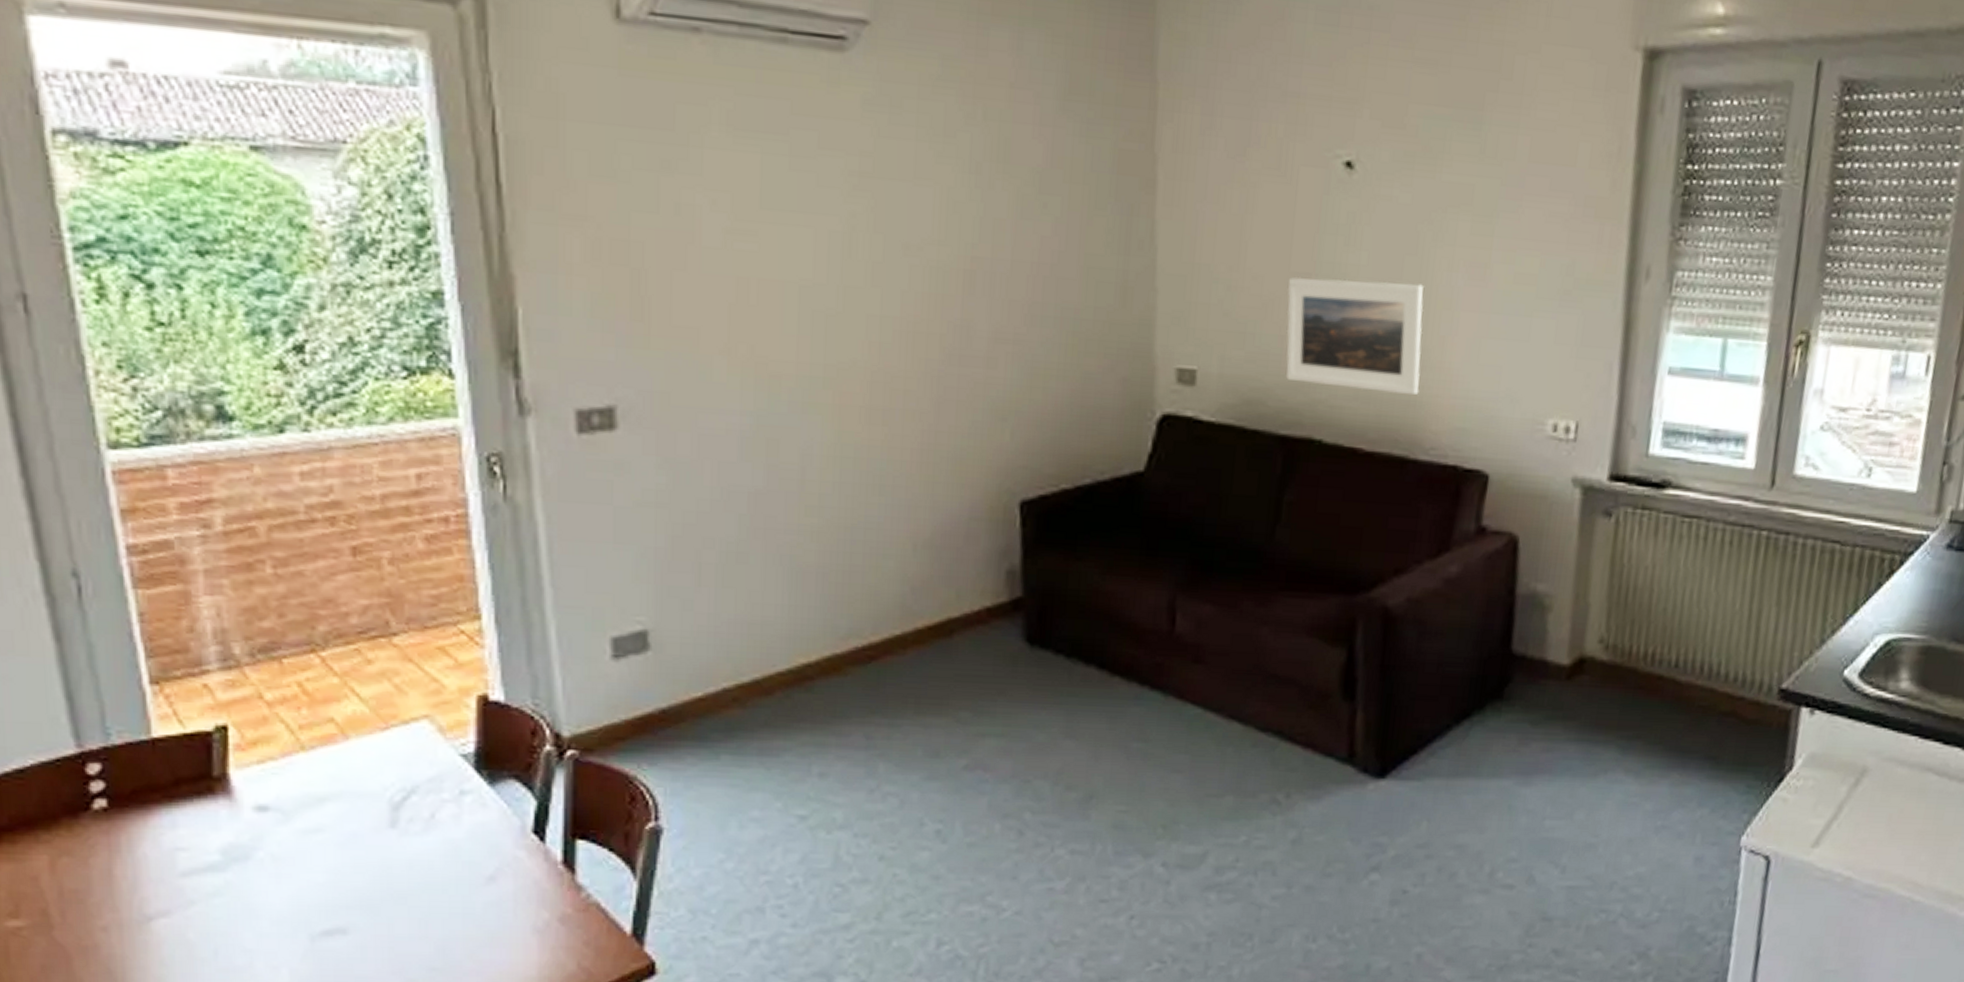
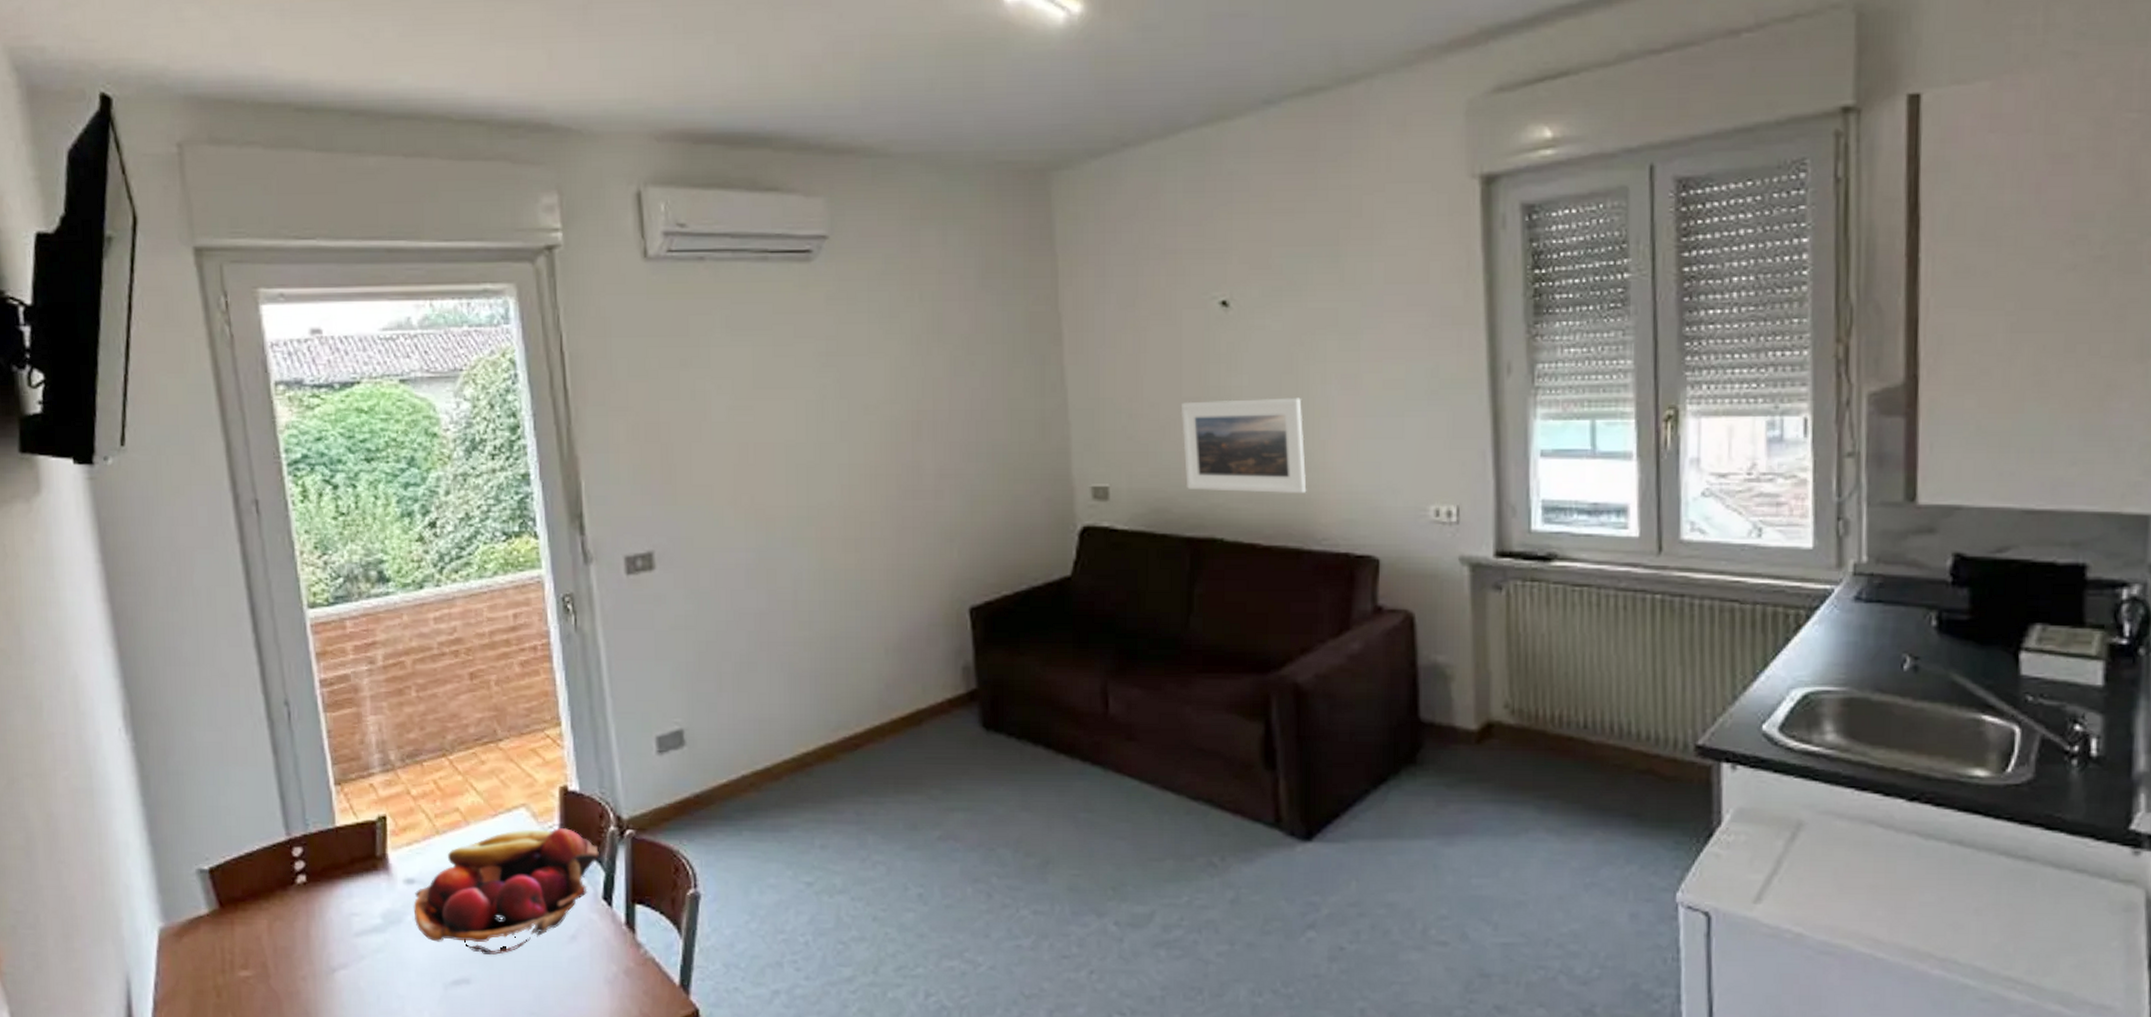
fruit basket: none [266,746,529,899] -> present [413,828,599,955]

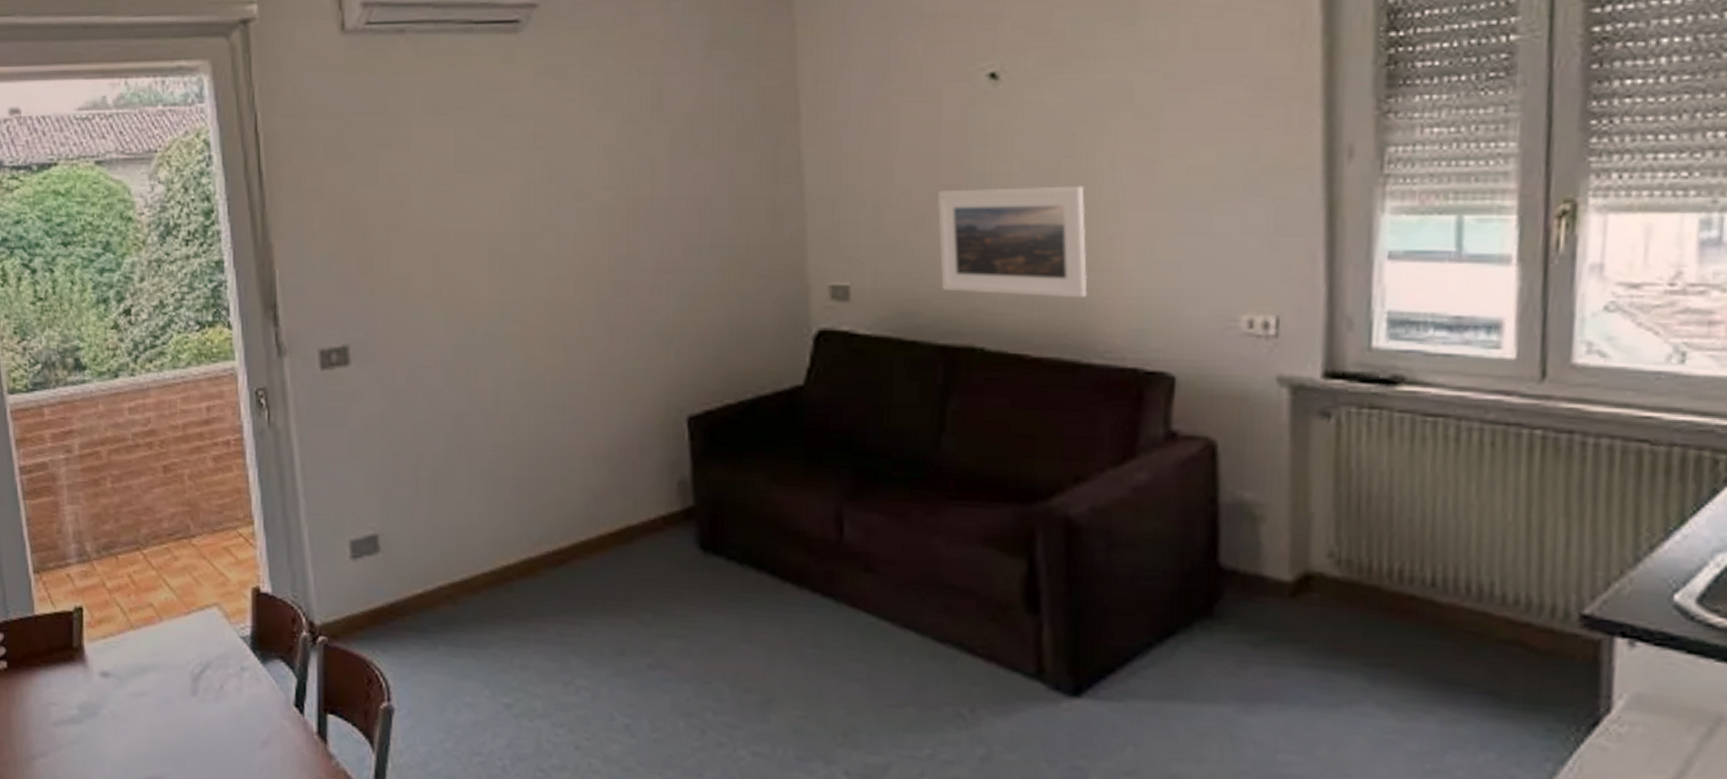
fruit basket: present [413,828,599,955] -> none [108,629,291,755]

